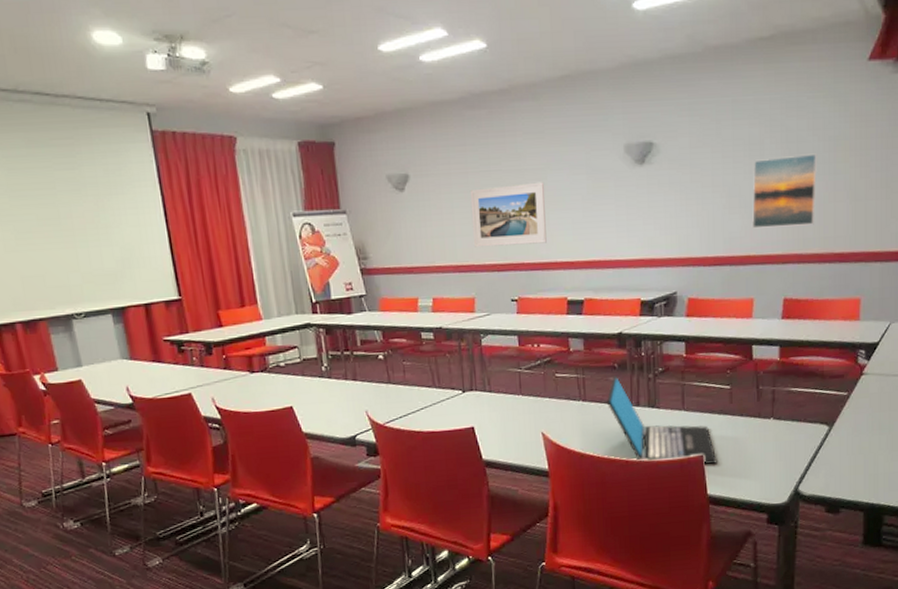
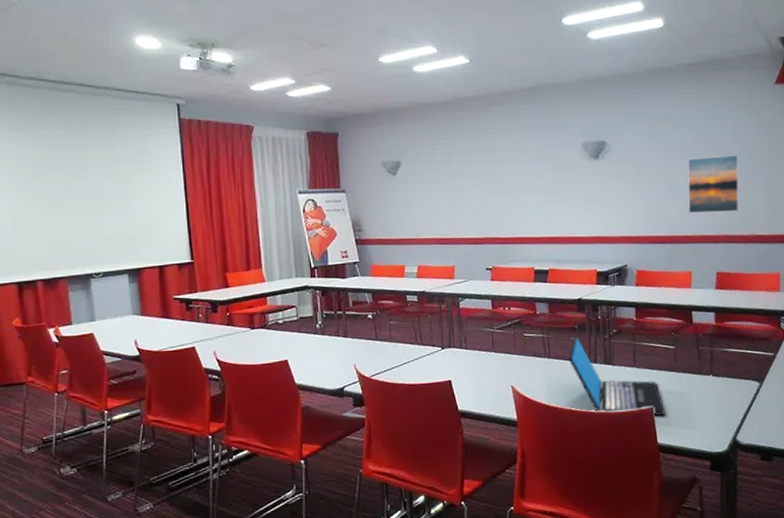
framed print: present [470,182,547,248] -> none [452,171,517,224]

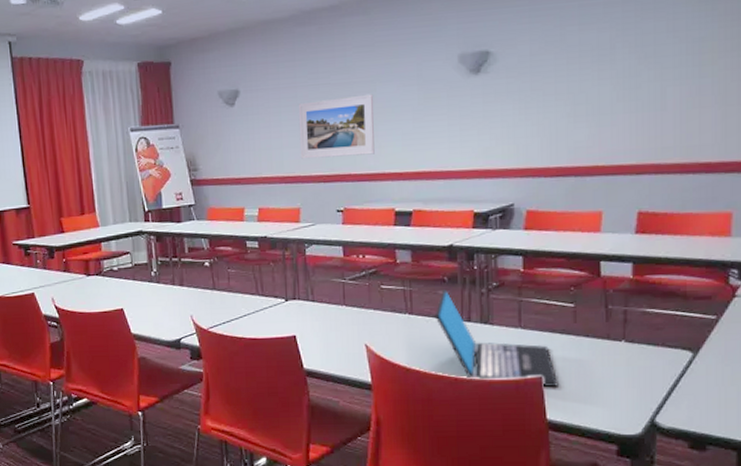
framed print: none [452,171,517,224] -> present [298,94,375,159]
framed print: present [687,155,740,214] -> none [601,56,679,138]

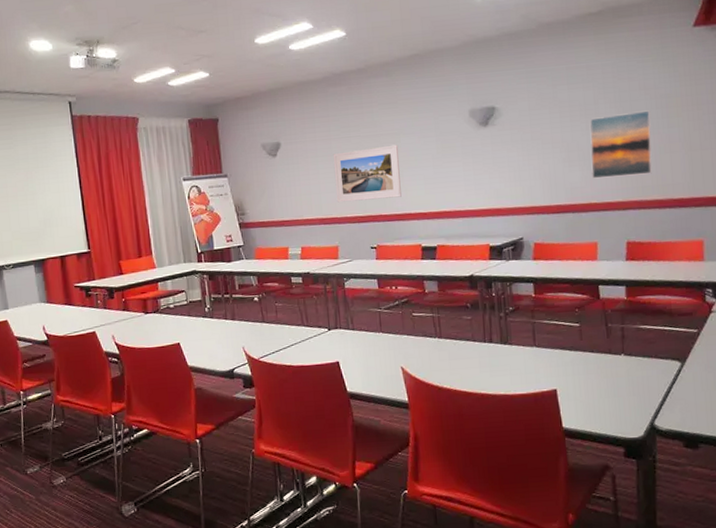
laptop: present [434,289,558,388] -> none [461,315,571,399]
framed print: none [601,56,679,138] -> present [590,110,652,179]

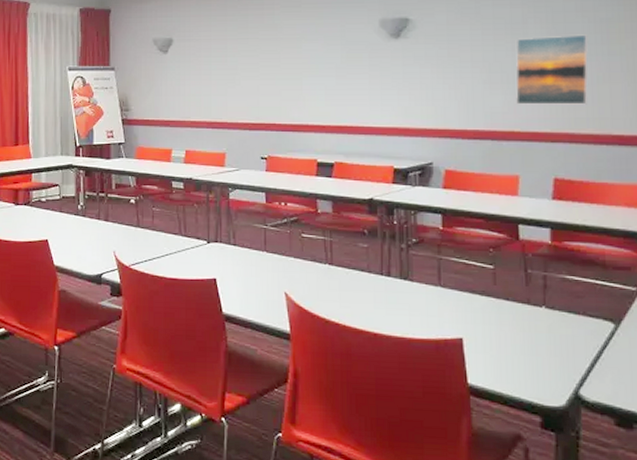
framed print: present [333,144,402,203] -> none [227,50,299,107]

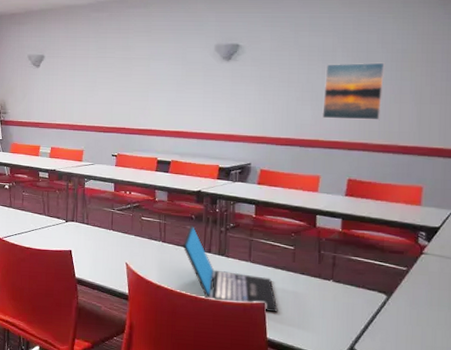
laptop: none [354,242,479,351] -> present [182,225,278,313]

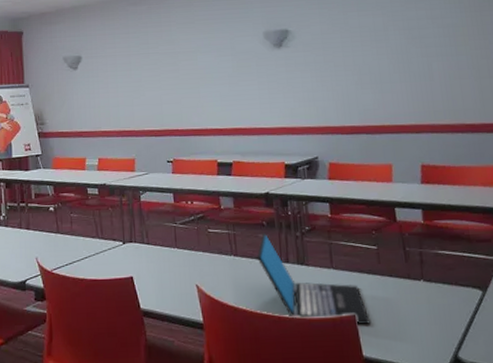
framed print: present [322,62,386,120] -> none [380,38,443,102]

